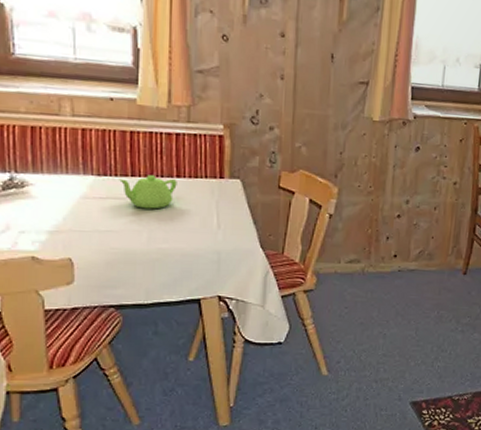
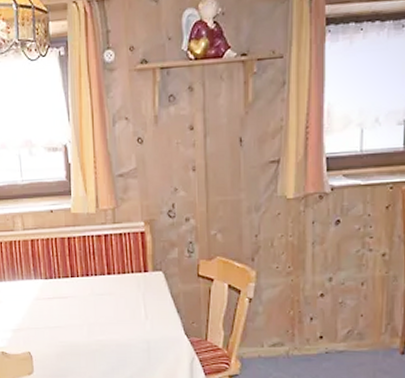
teapot: present [119,175,177,209] -> none [62,275,109,305]

